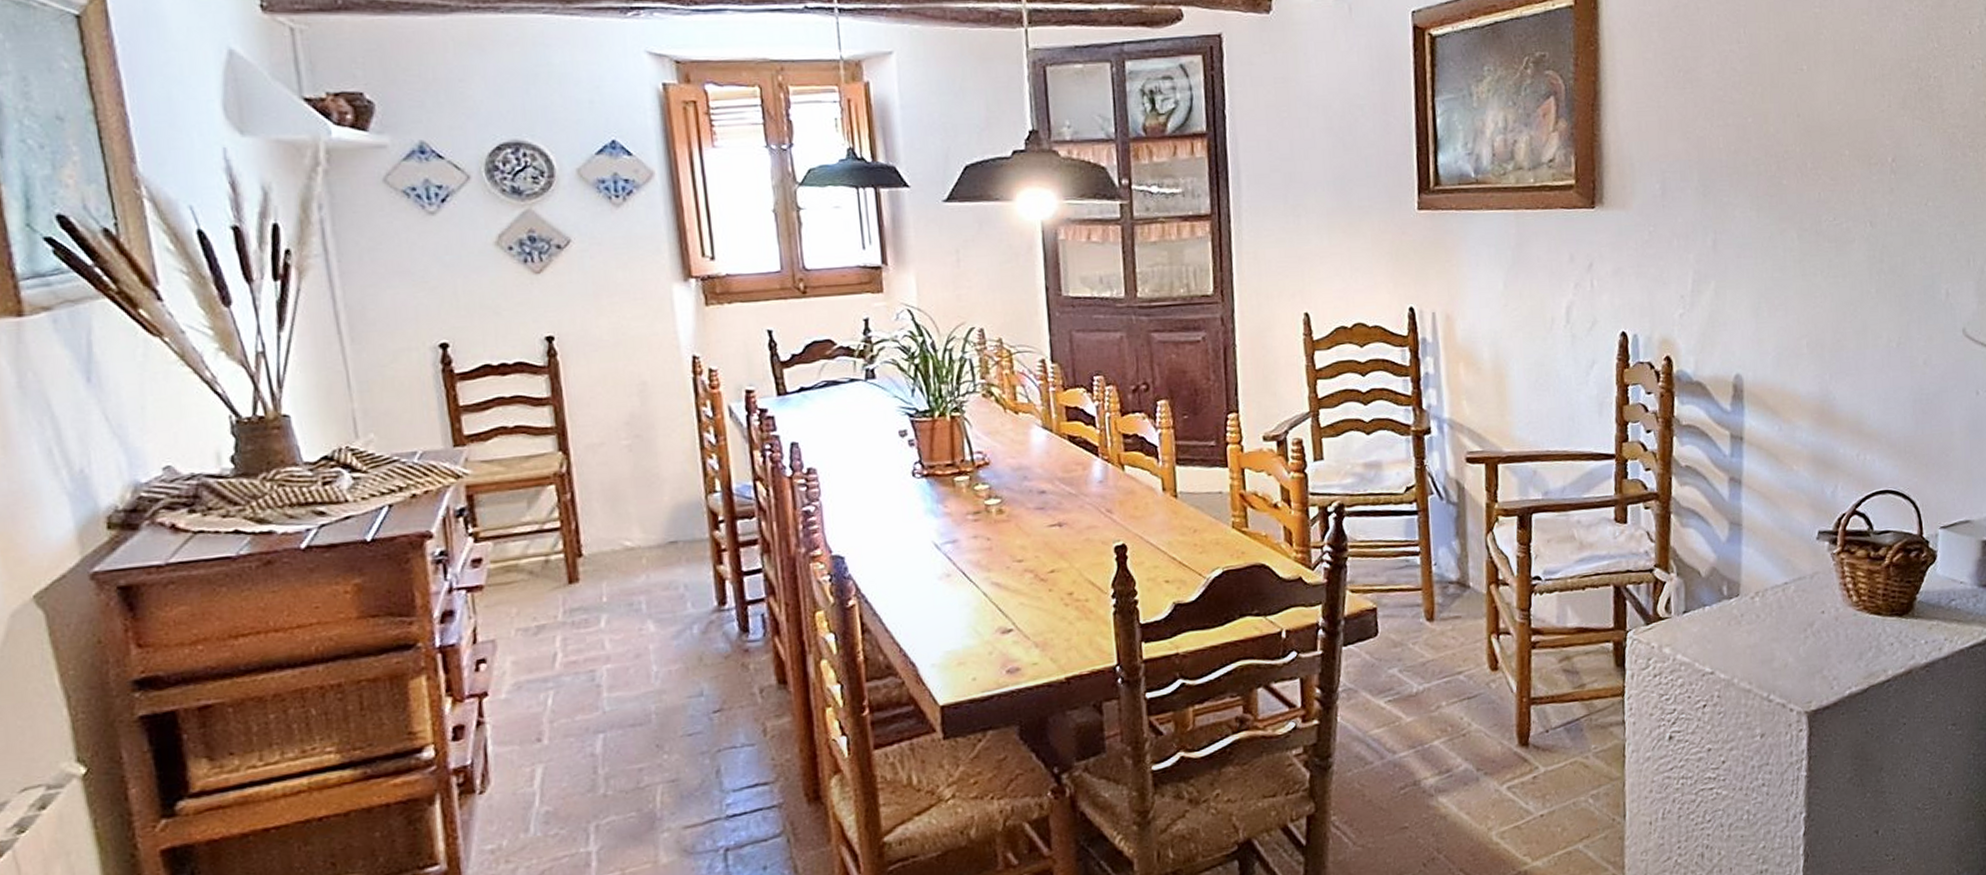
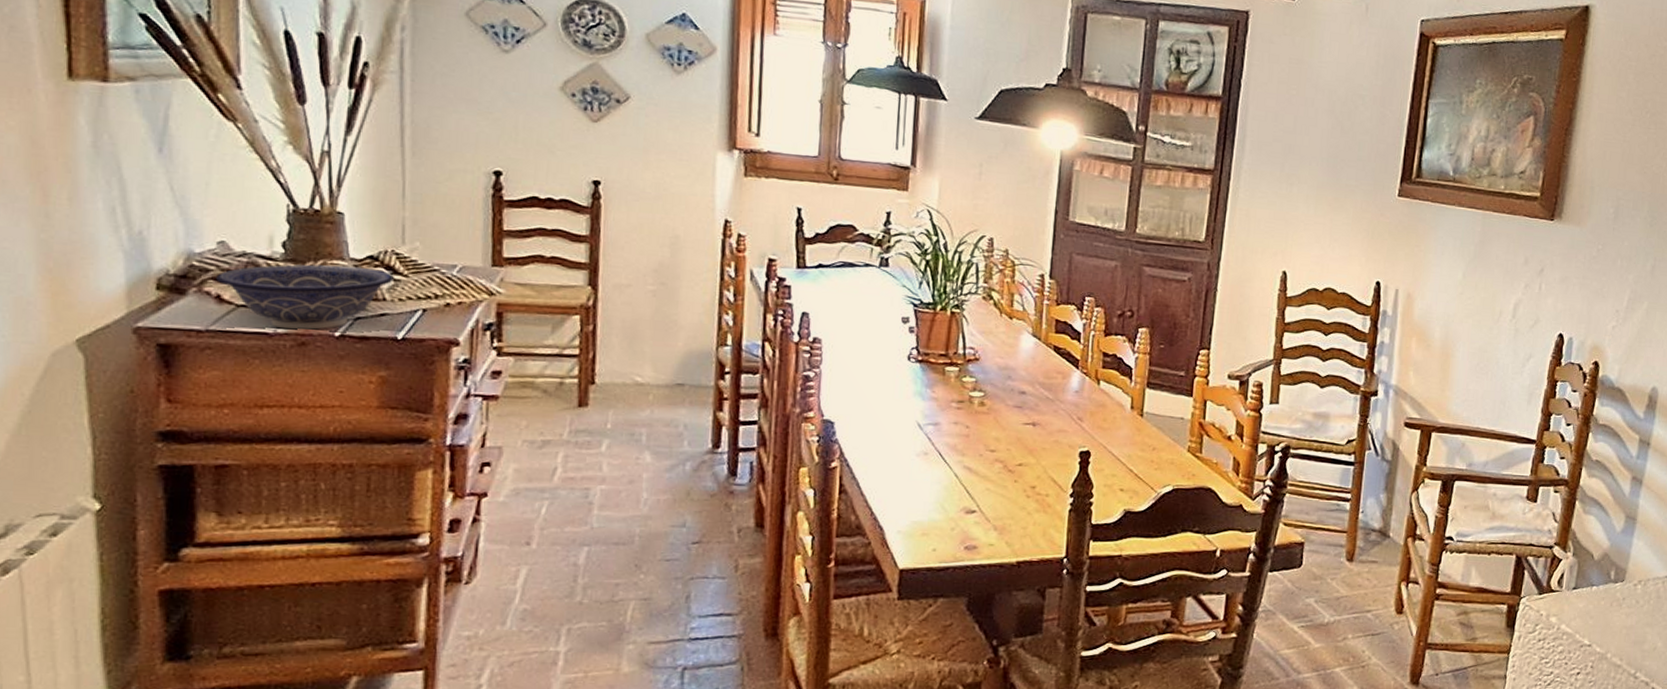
decorative bowl: none [167,470,353,550] -> present [216,264,394,331]

